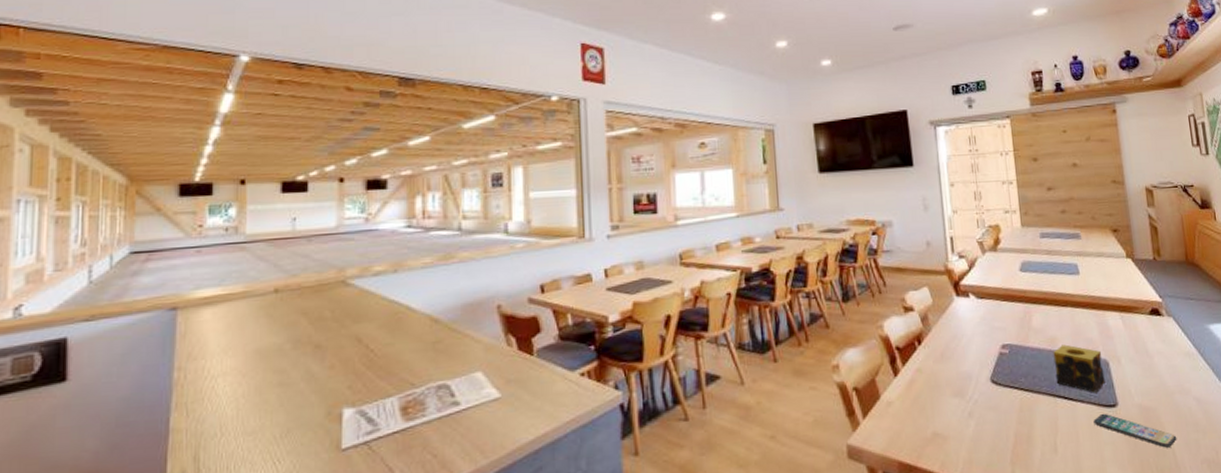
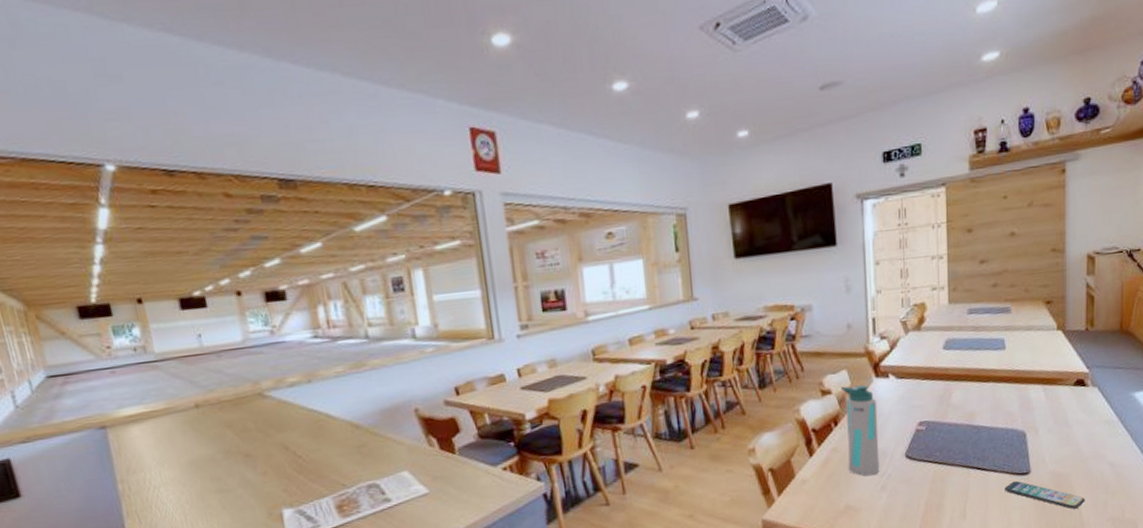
water bottle: none [923,303,966,400] -> present [841,385,880,476]
candle: present [1053,344,1105,393] -> none [970,418,1020,463]

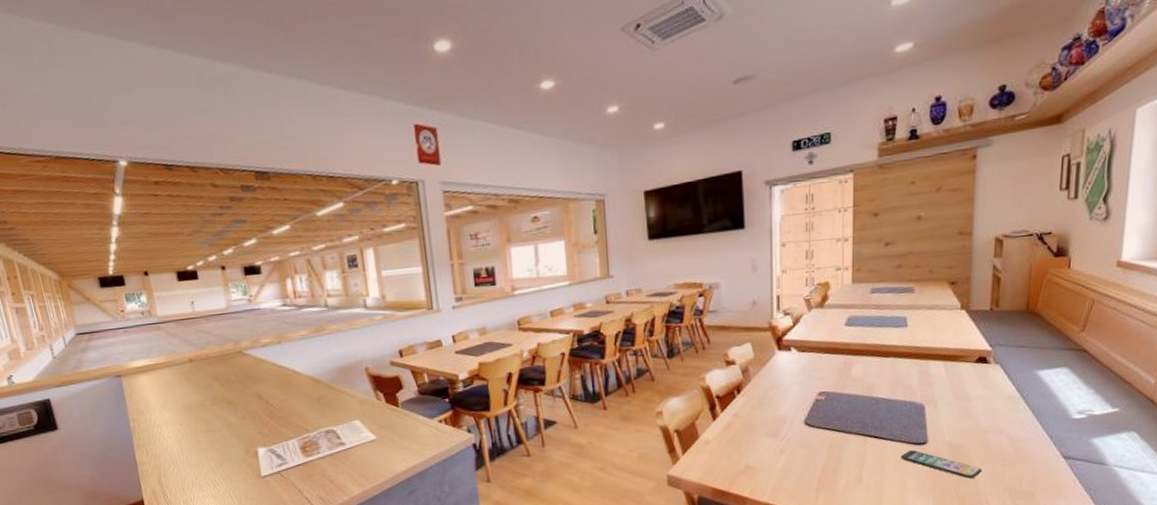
water bottle: present [841,385,880,476] -> none [745,357,779,440]

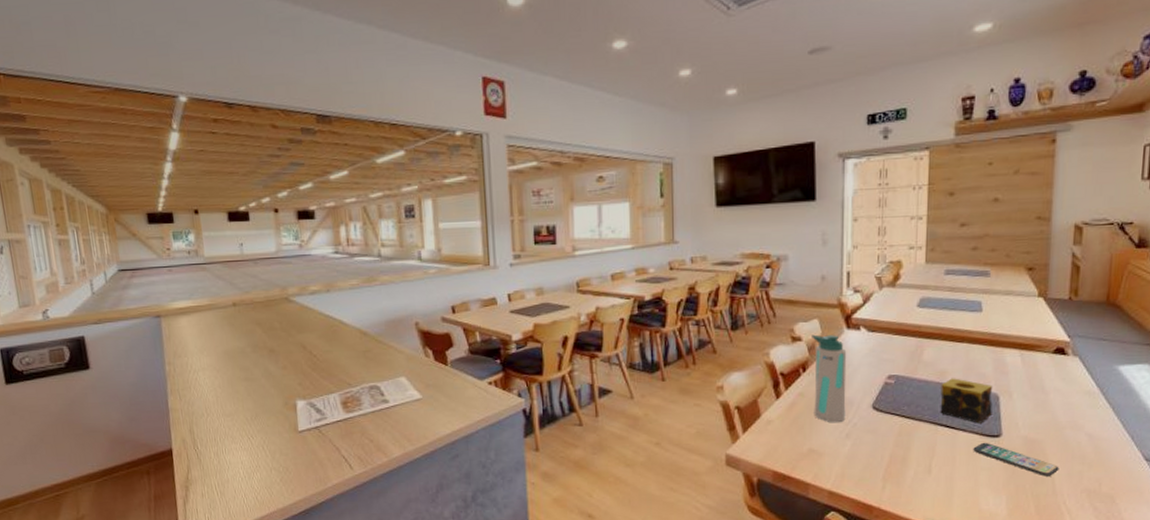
water bottle: none [745,357,779,440] -> present [812,334,847,422]
candle: none [868,391,919,433] -> present [940,378,993,424]

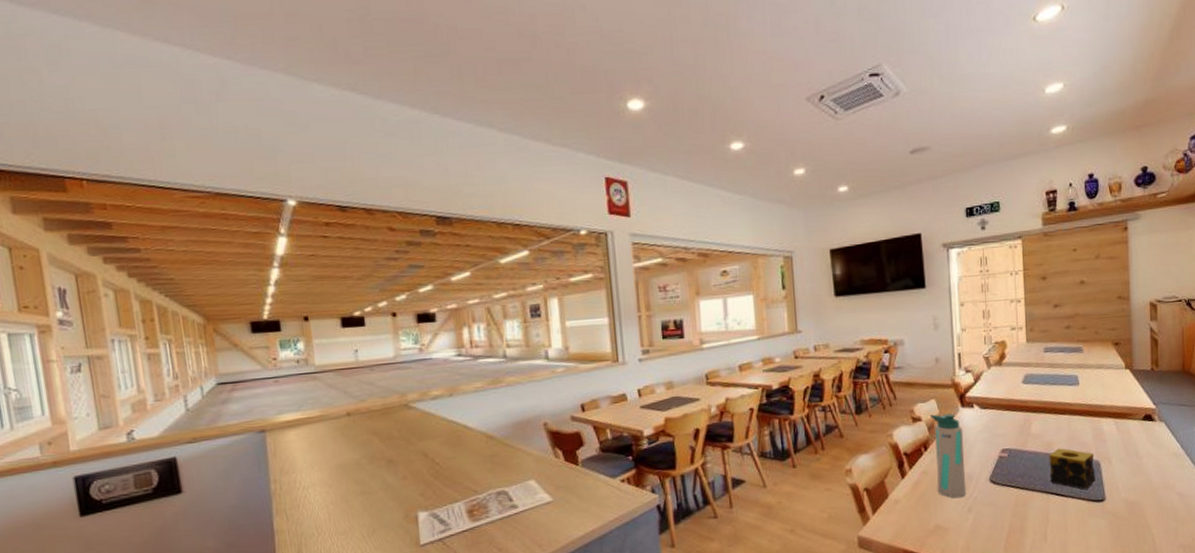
smartphone: present [973,442,1059,477] -> none [1082,507,1158,536]

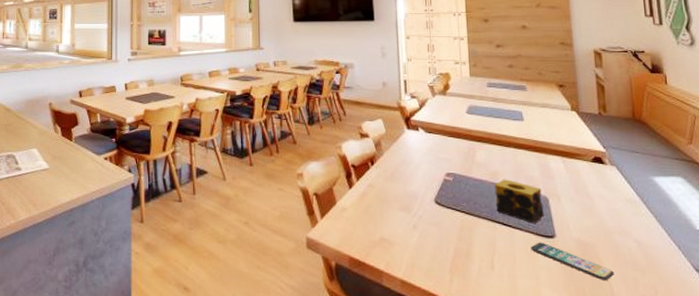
water bottle: present [930,413,967,498] -> none [377,132,412,213]
smartphone: none [1082,507,1158,536] -> present [531,242,615,280]

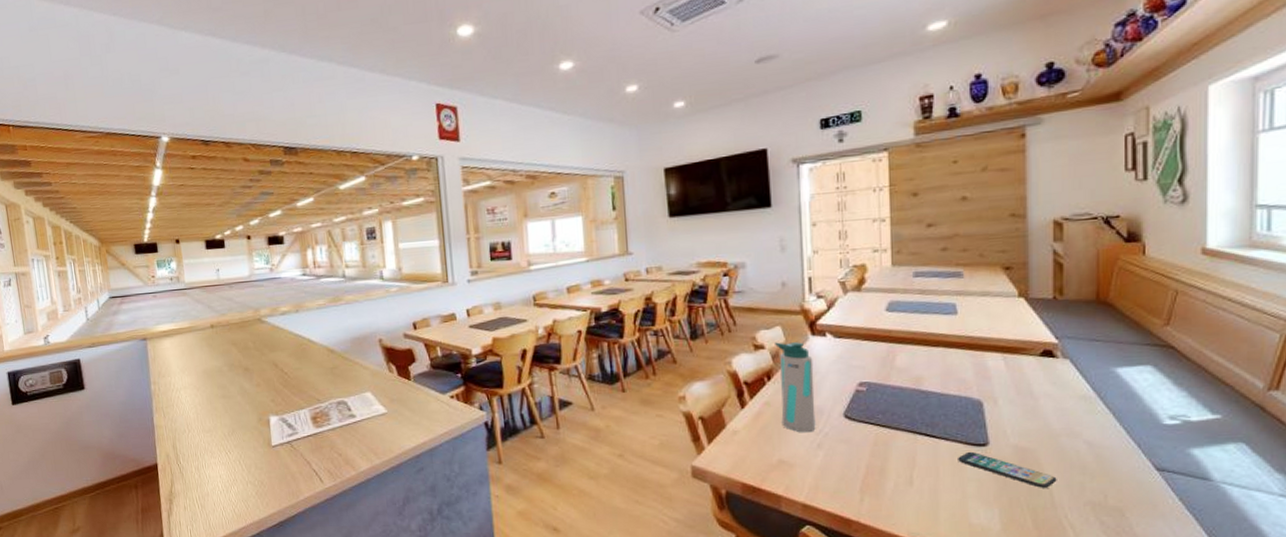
water bottle: none [377,132,412,213] -> present [775,342,816,432]
candle: present [494,179,544,224] -> none [917,384,976,432]

